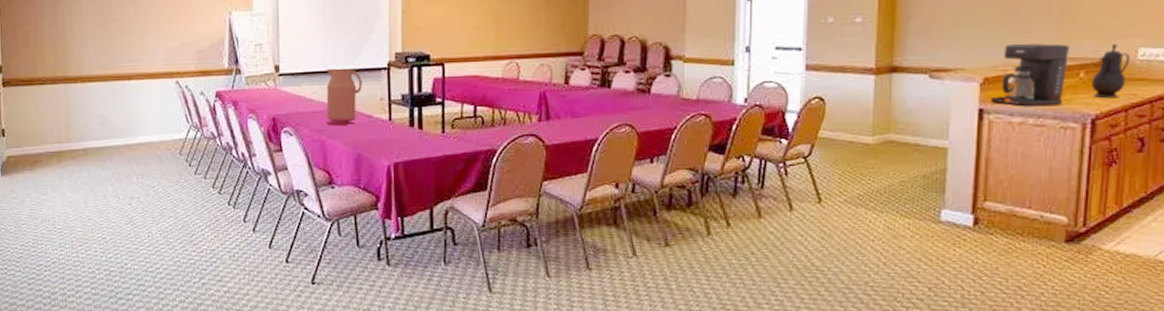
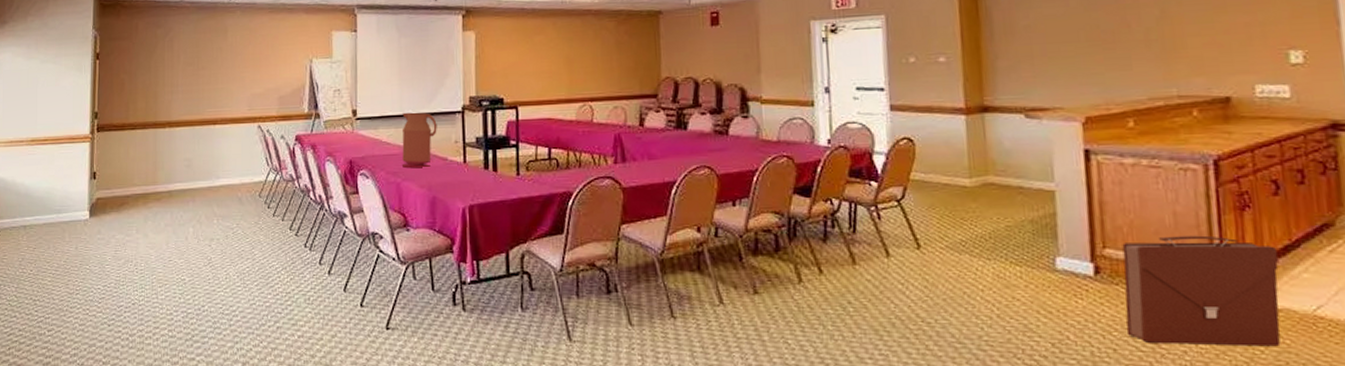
coffee maker: present [991,43,1070,107] -> none [1096,81,1178,148]
briefcase: none [994,189,1134,288] -> present [1122,235,1281,347]
coffeepot: present [1092,44,1130,99] -> none [1207,81,1248,138]

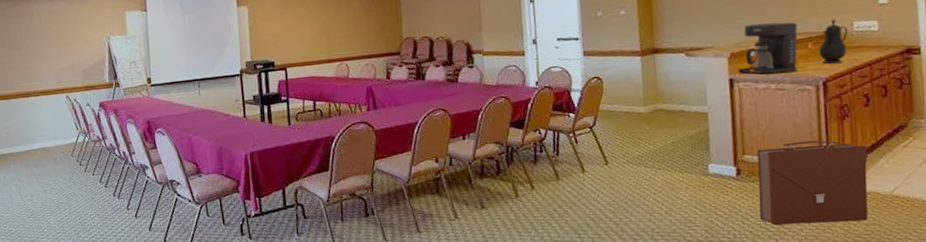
water jug: present [401,112,437,170] -> none [190,77,220,125]
coffee maker: none [1096,81,1178,148] -> present [738,22,798,75]
coffeepot: none [1207,81,1248,138] -> present [819,19,848,64]

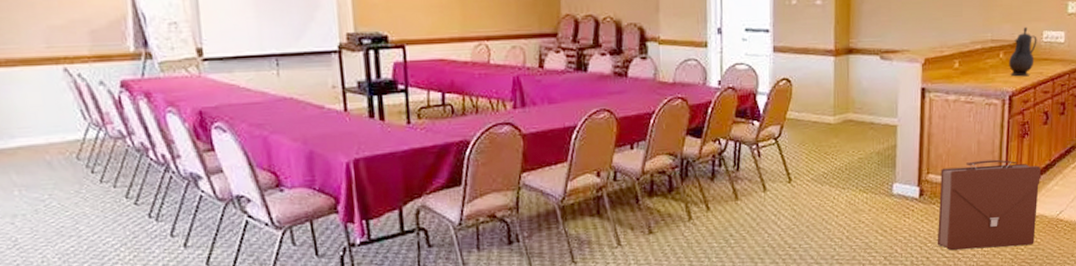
coffee maker: present [738,22,798,75] -> none [931,26,992,86]

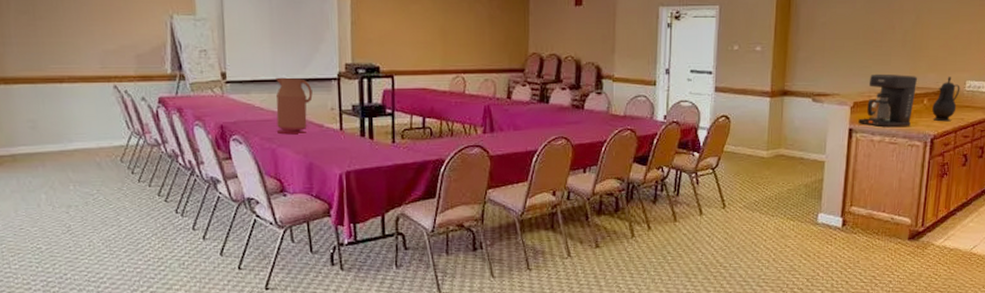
water jug: none [263,51,310,120] -> present [276,77,313,136]
coffee maker: none [931,26,992,86] -> present [858,73,918,128]
briefcase: present [937,159,1042,250] -> none [856,196,958,276]

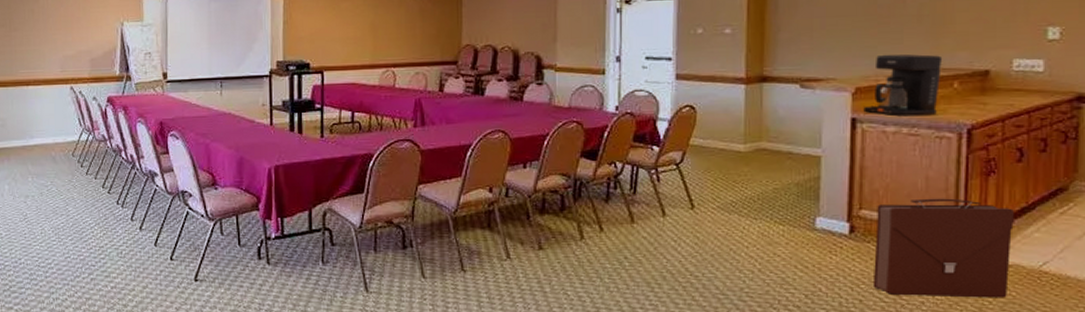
water jug: present [276,77,313,136] -> none [210,76,245,131]
briefcase: none [856,196,958,276] -> present [872,198,1015,298]
coffeepot: present [932,77,960,122] -> none [966,55,1005,109]

